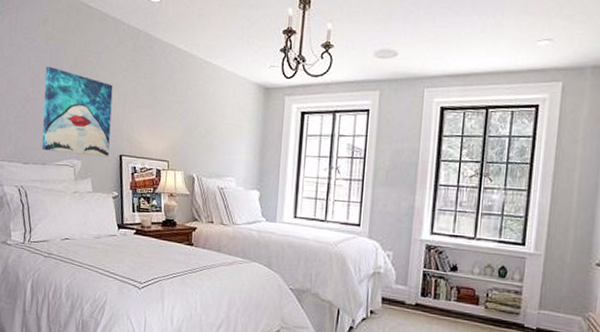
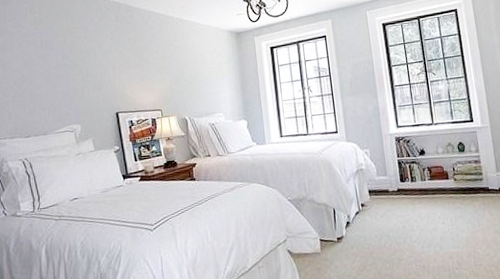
wall art: present [42,66,113,157] -> none [37,46,106,122]

